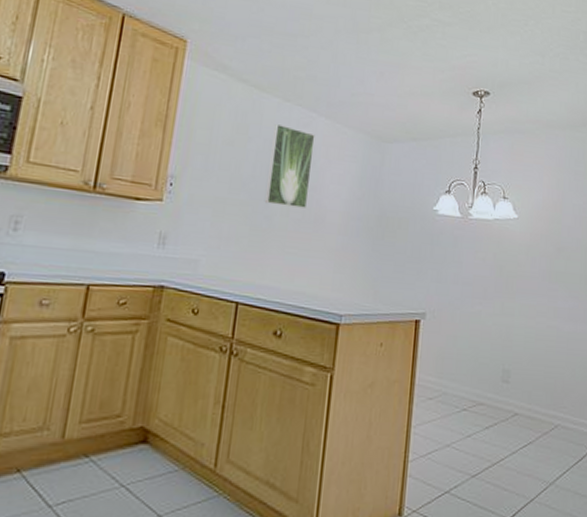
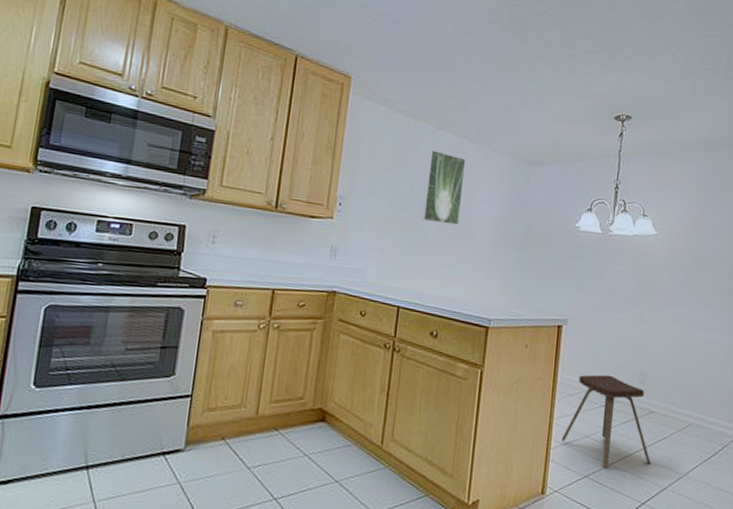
music stool: none [420,374,517,482] -> present [561,374,651,470]

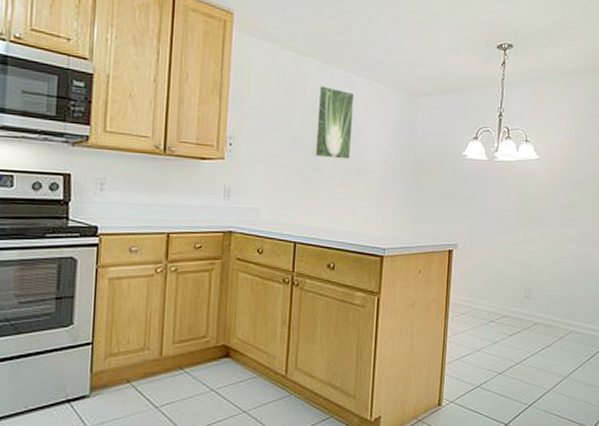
music stool: present [561,374,651,470] -> none [455,293,537,378]

